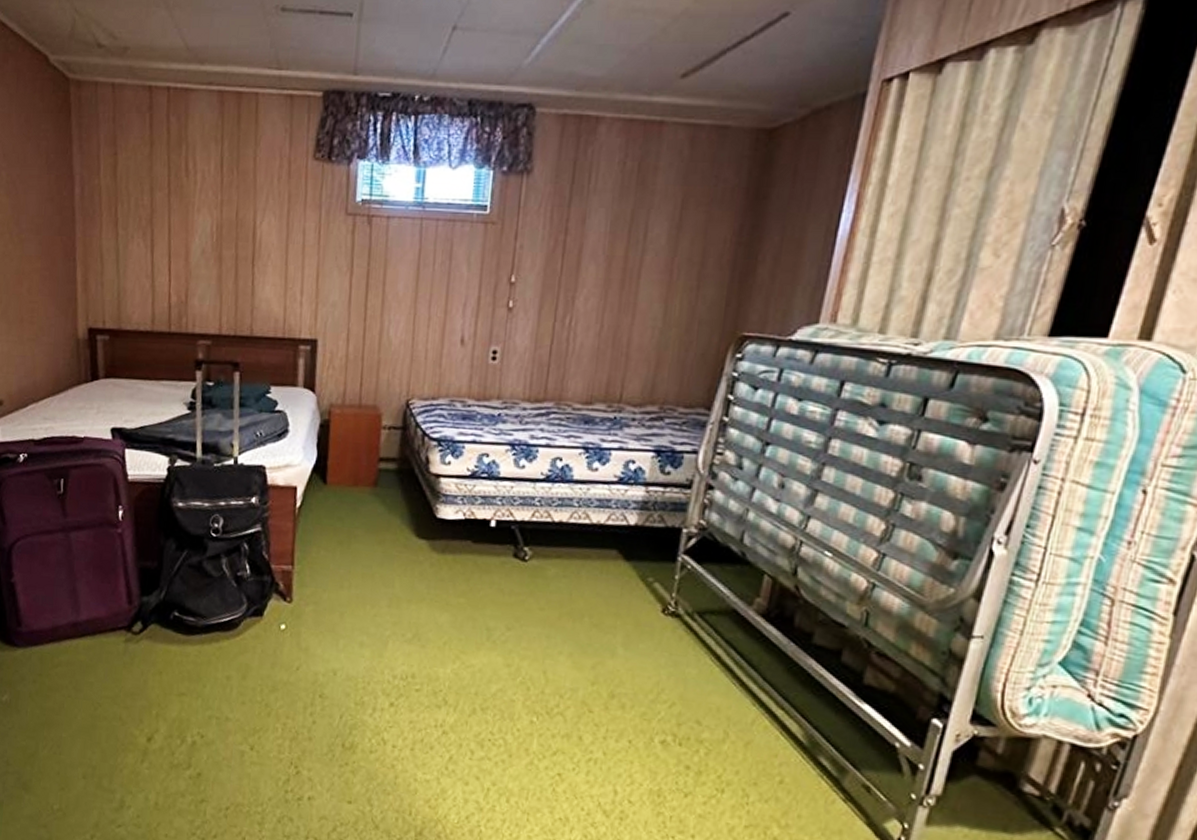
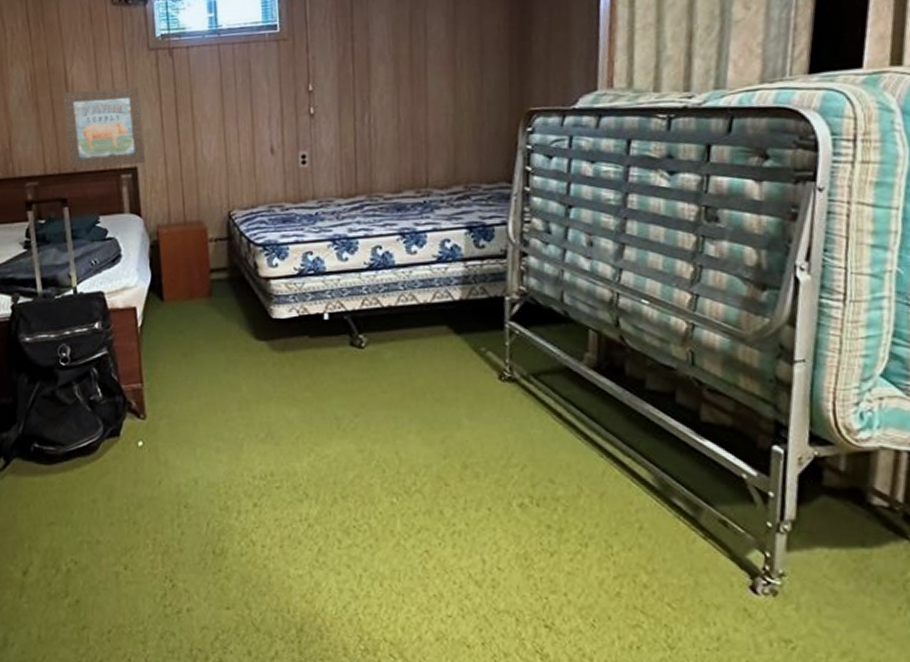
wall art: none [247,248,331,337] -> present [63,86,146,169]

